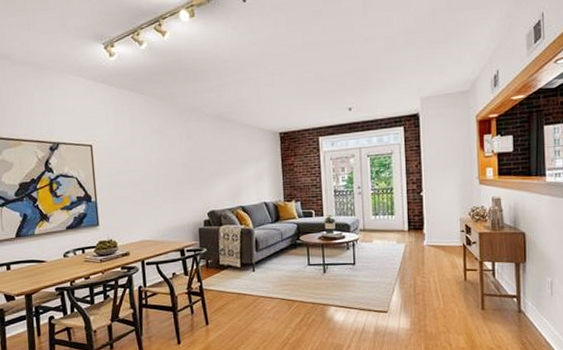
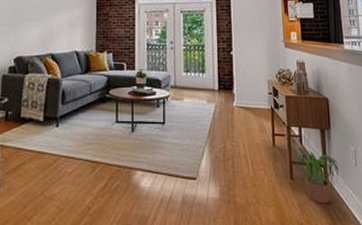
potted plant: none [486,283,538,331] -> present [294,150,345,204]

